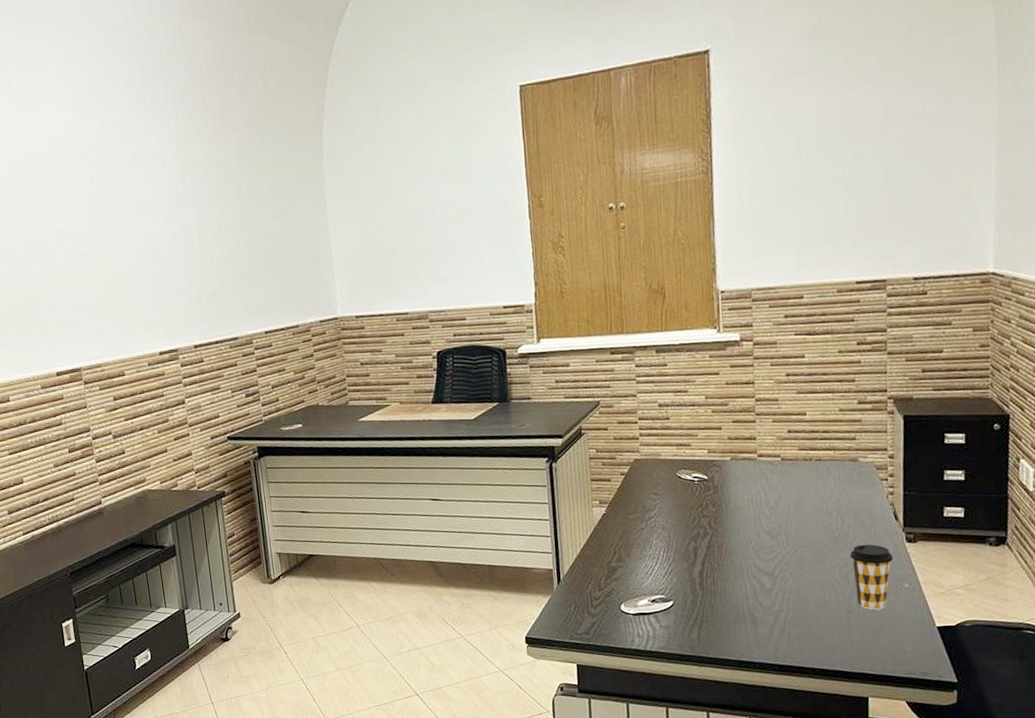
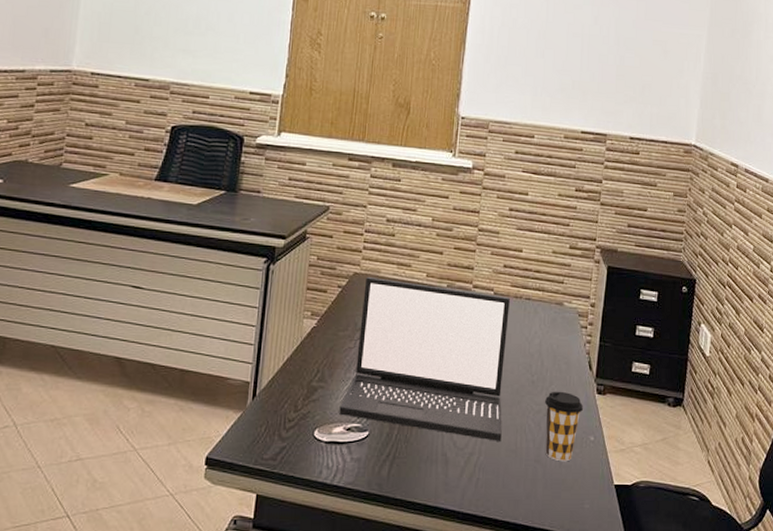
laptop: none [641,460,809,598] -> present [339,276,510,441]

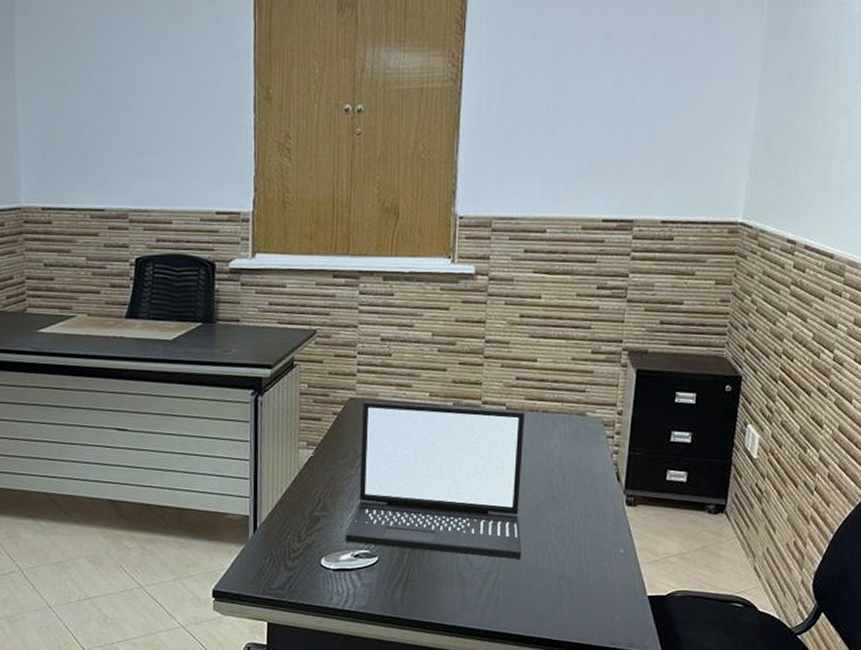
coffee cup: present [544,391,583,462] -> none [567,505,611,576]

